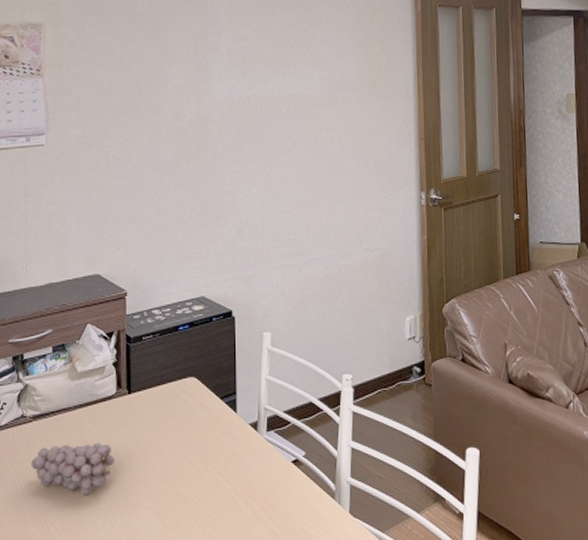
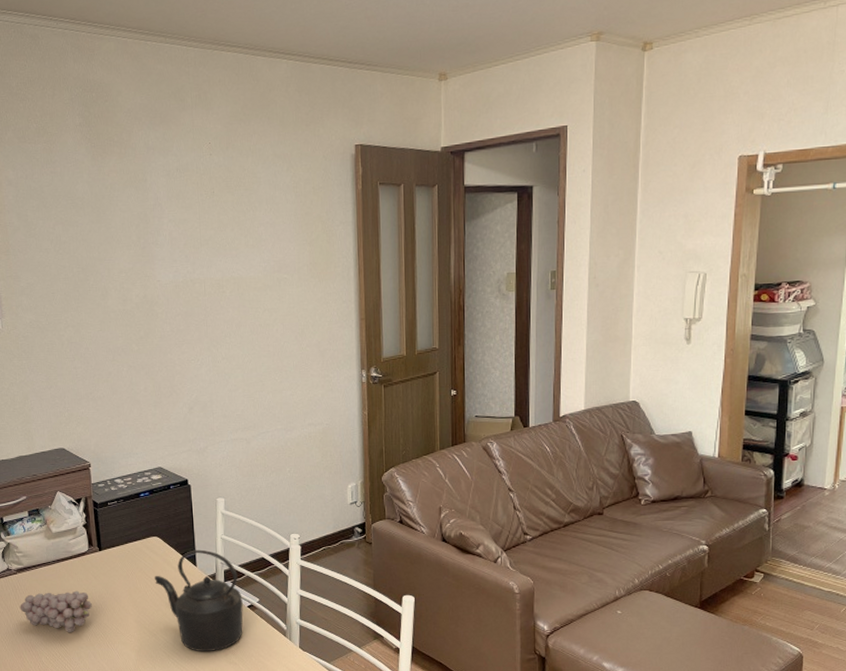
kettle: none [187,392,287,519] -> present [154,549,243,652]

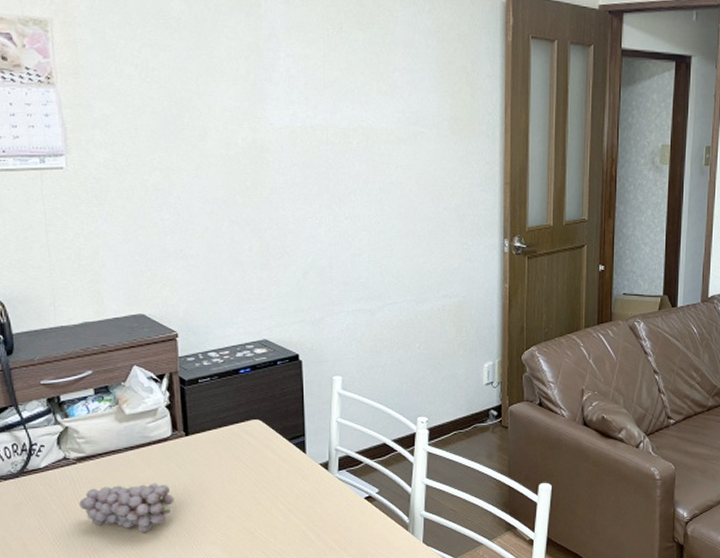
kettle: present [154,549,243,652] -> none [253,434,360,551]

